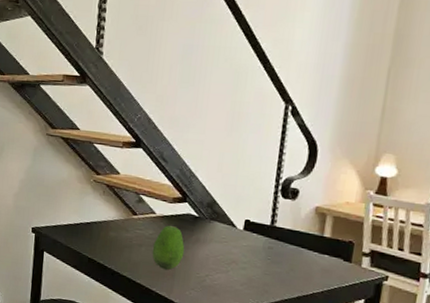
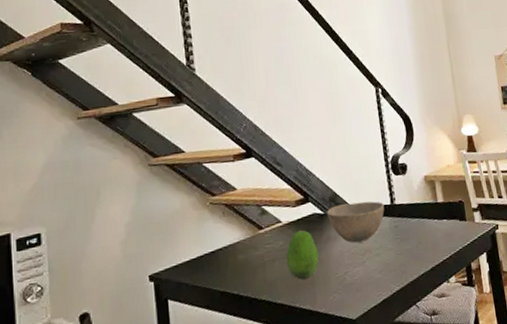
bowl: none [201,212,263,253] -> present [327,201,385,243]

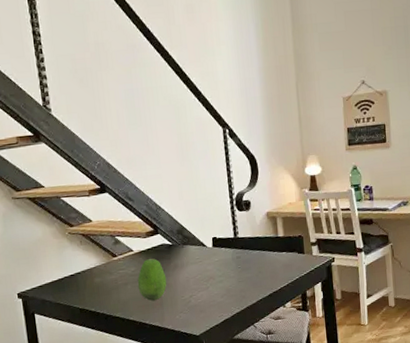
bowl: present [327,201,385,243] -> none [175,234,228,271]

